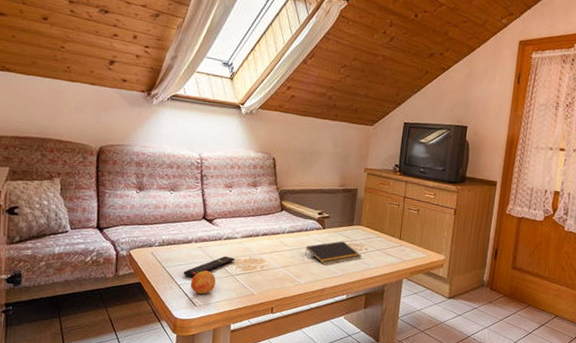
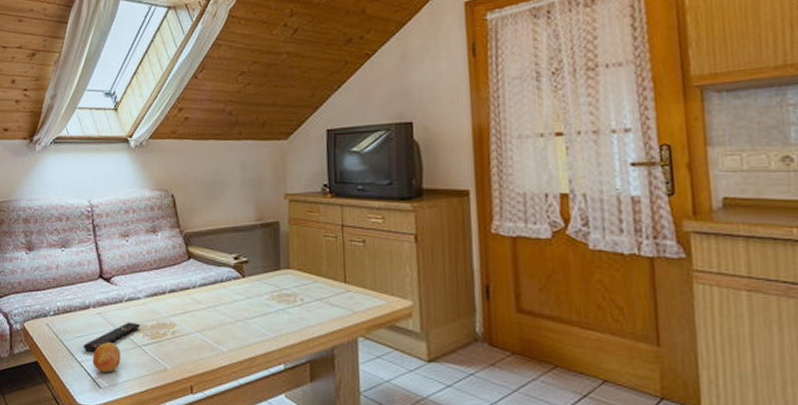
notepad: present [305,241,361,265] -> none [224,291,297,325]

